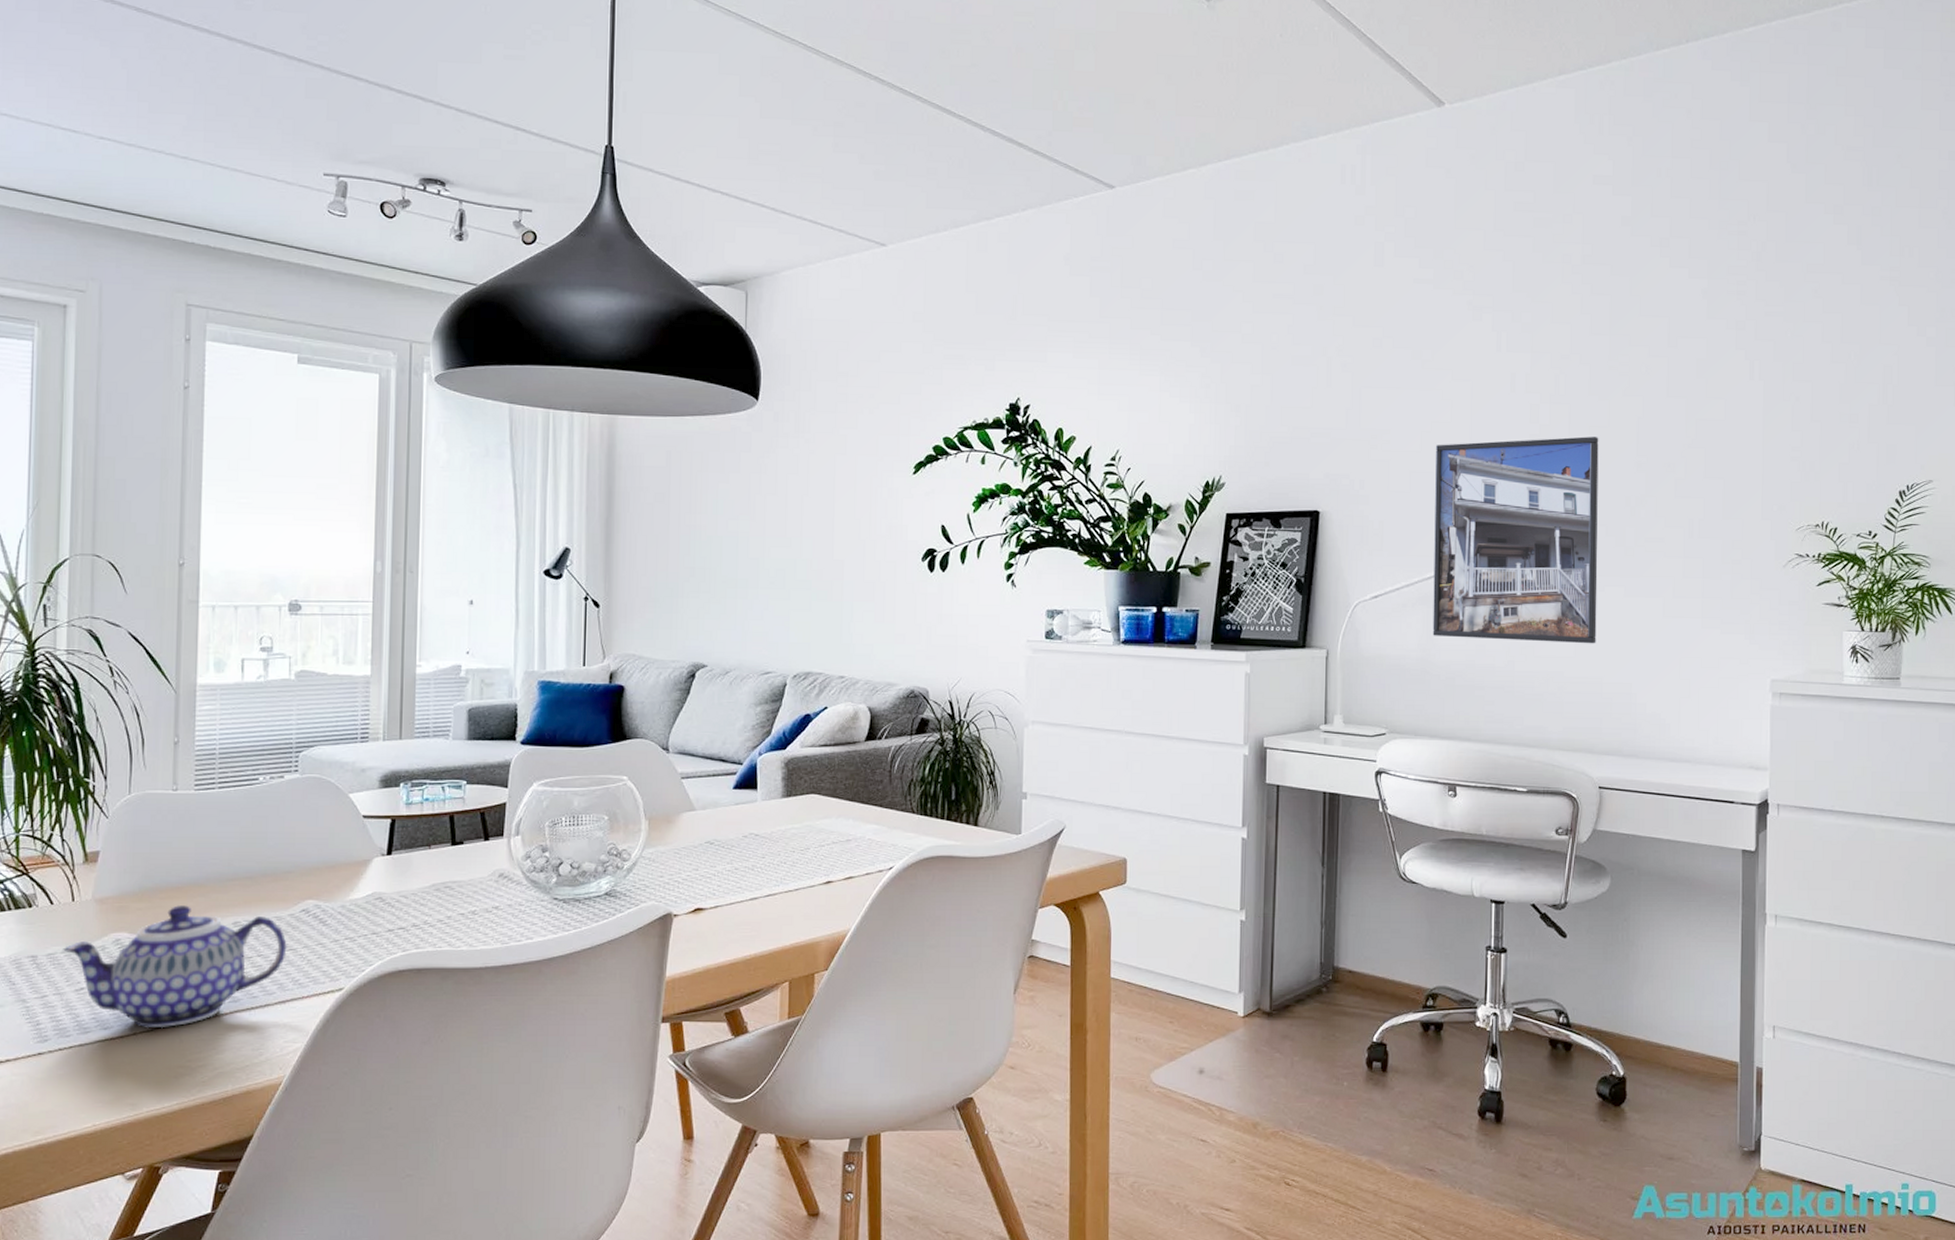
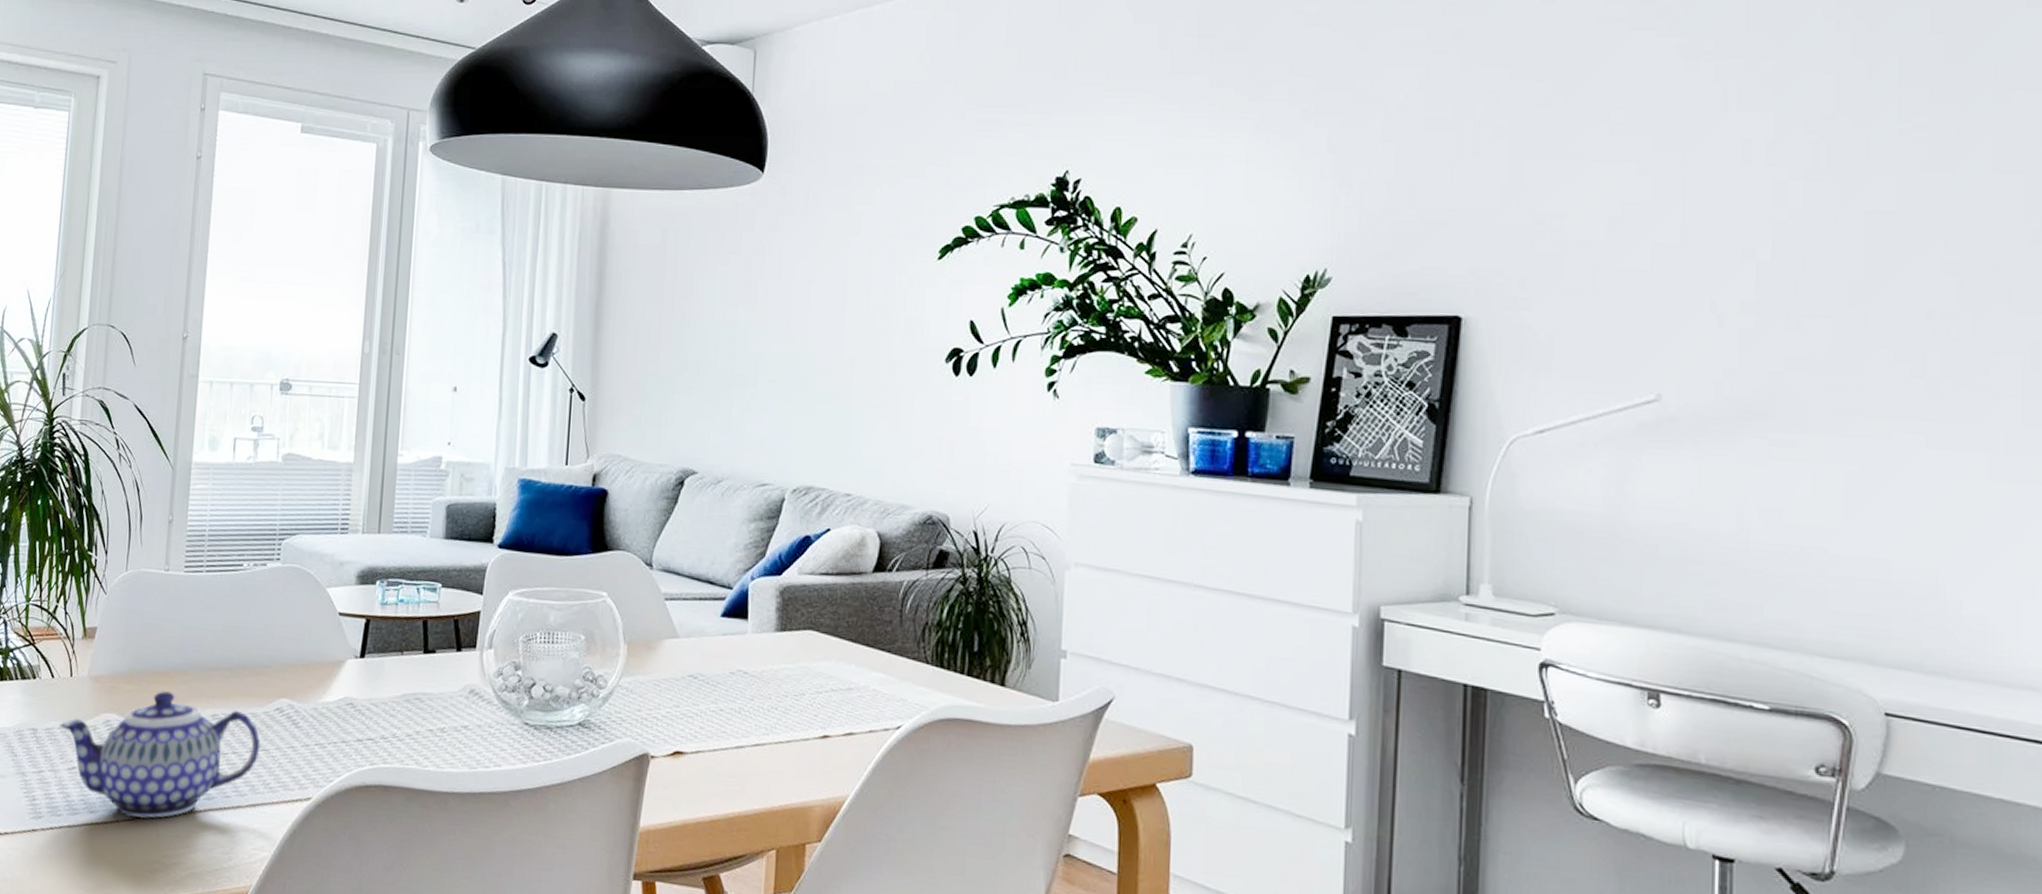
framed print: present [1432,436,1599,644] -> none [1625,225,1882,512]

